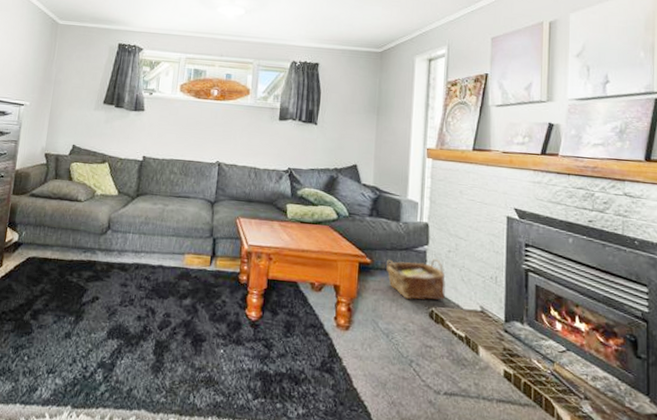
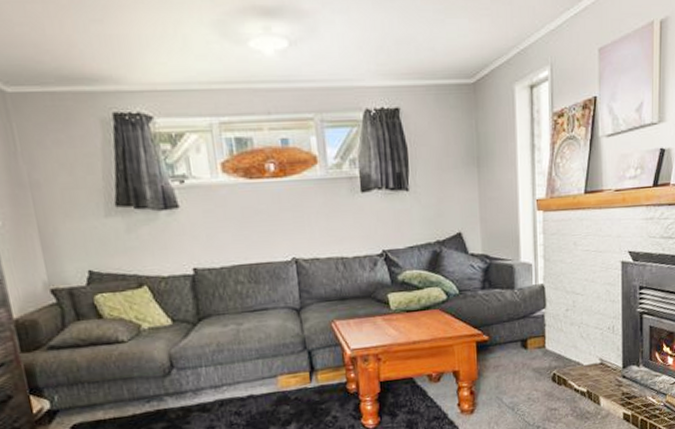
woven basket: present [386,259,446,300] -> none [505,321,565,369]

